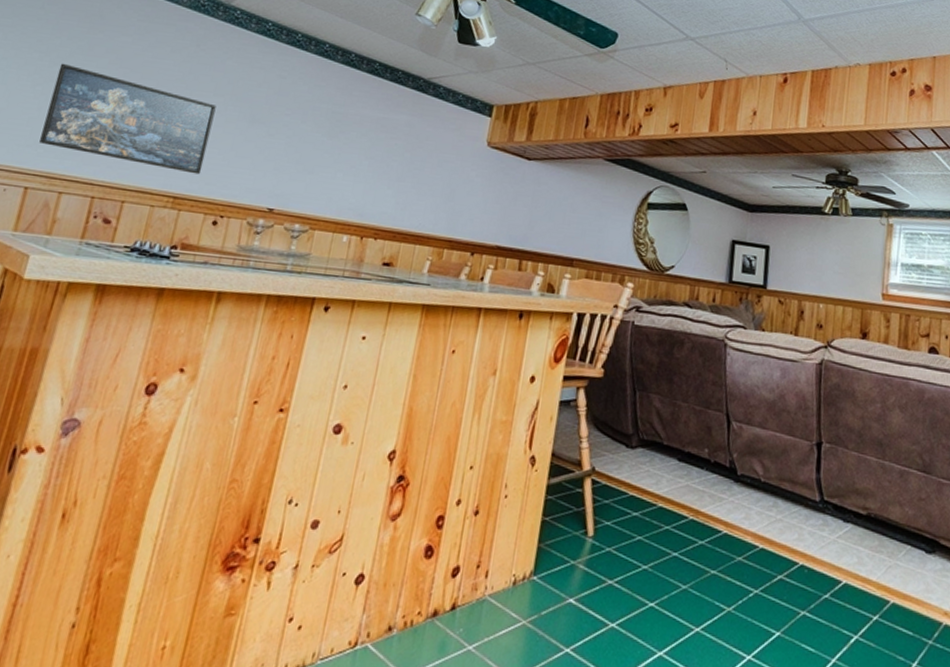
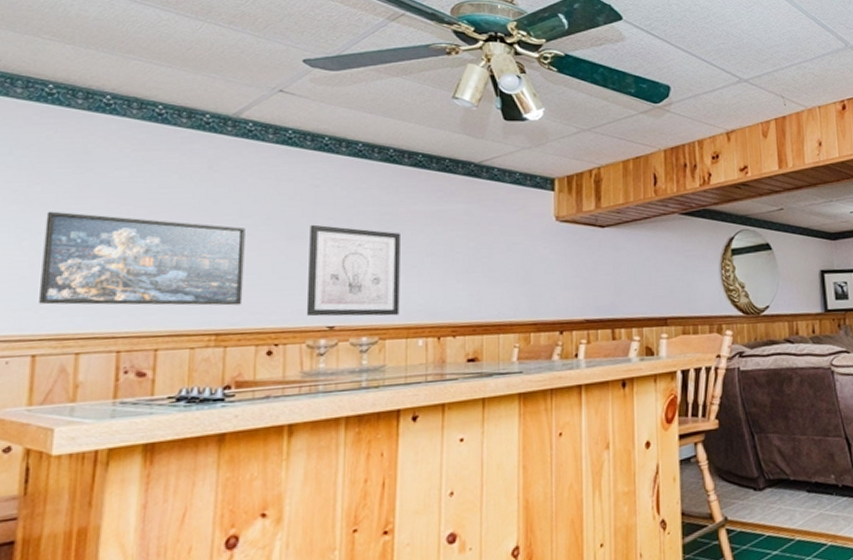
wall art: none [252,112,346,210] -> present [306,224,400,317]

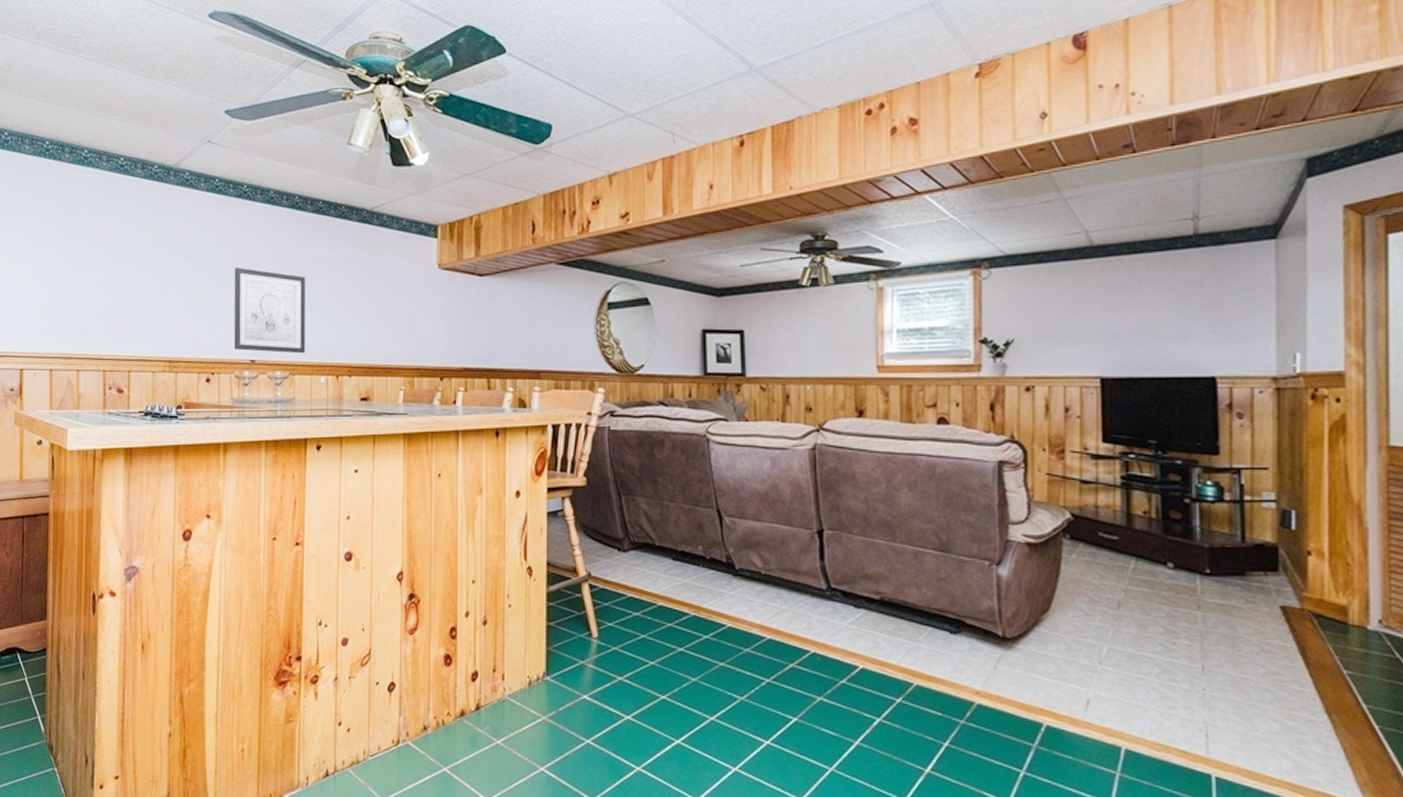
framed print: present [39,211,245,306] -> none [51,251,187,337]

